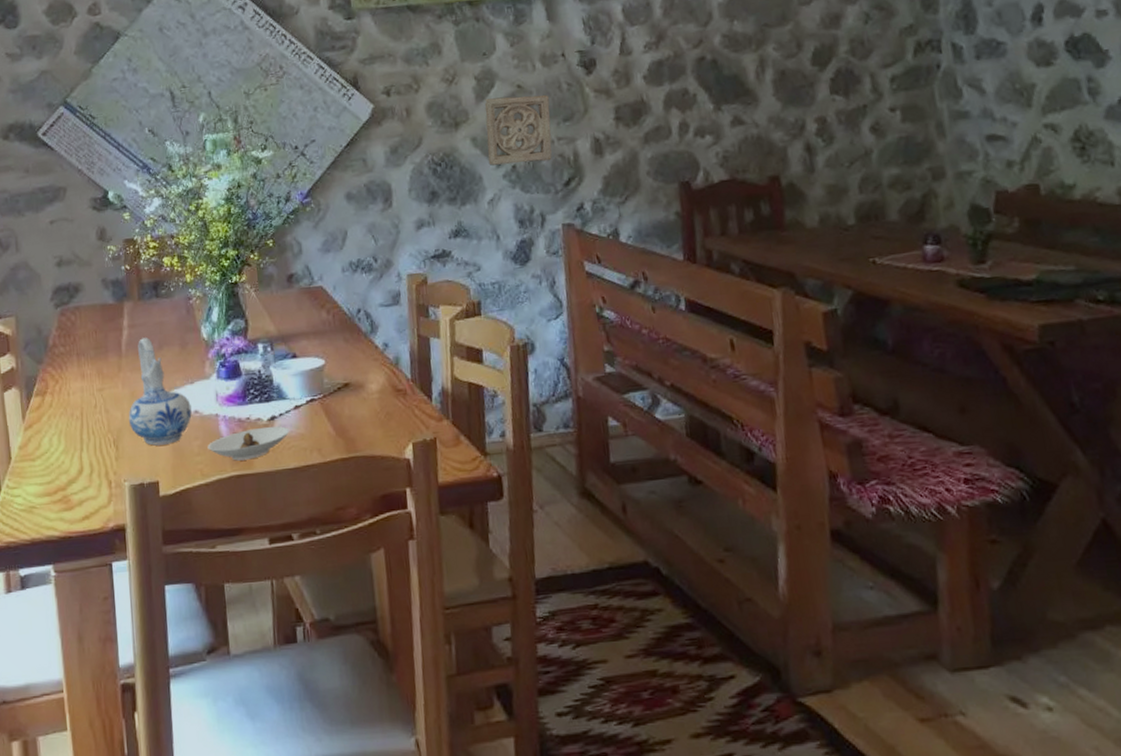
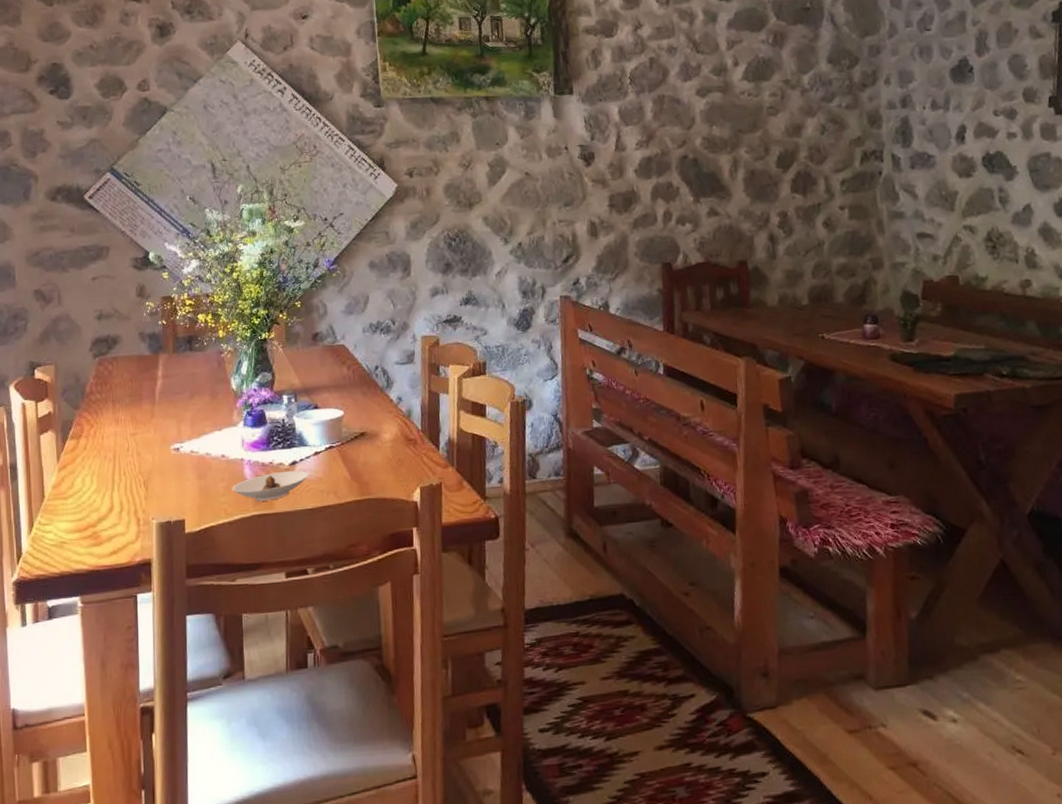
ceramic pitcher: present [128,337,192,446] -> none [158,387,219,487]
wall ornament: present [484,94,552,166] -> none [496,182,554,242]

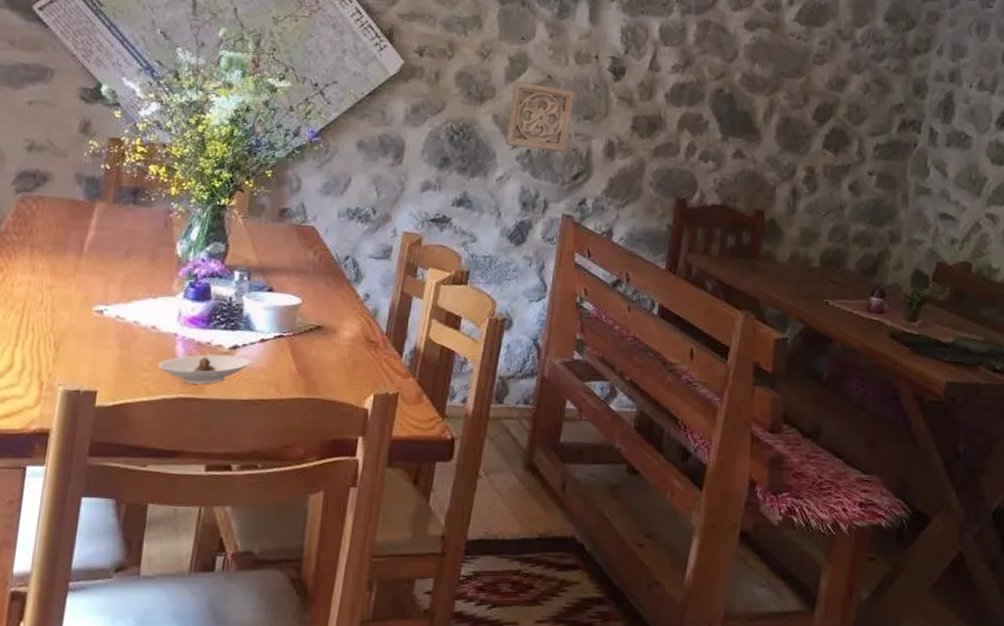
wall ornament: none [496,182,554,242] -> present [505,80,575,153]

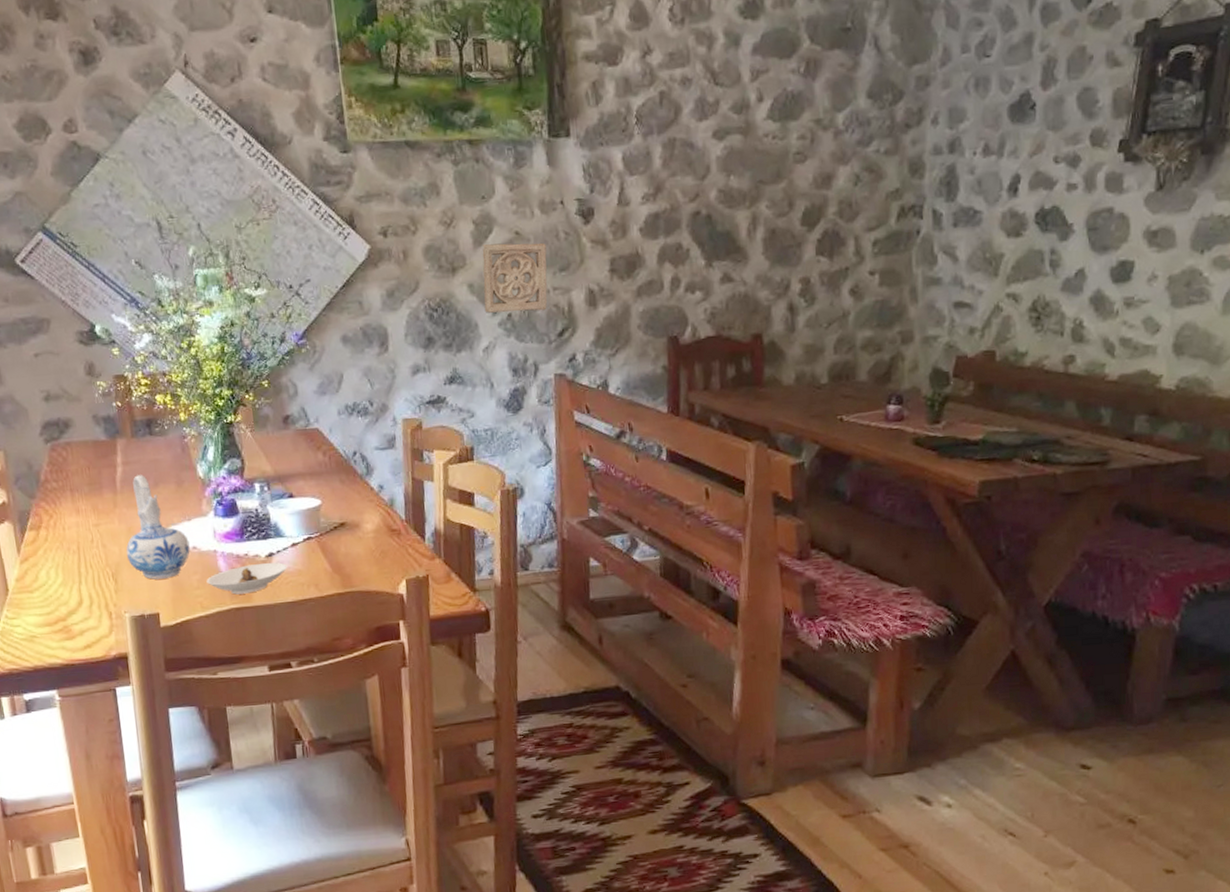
ceramic pitcher: none [75,242,149,355] -> present [126,475,190,580]

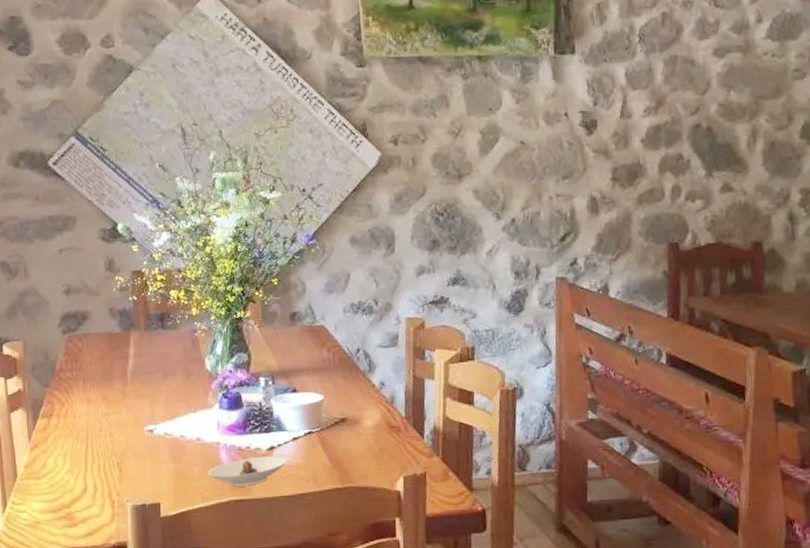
ceramic pitcher: present [126,475,190,580] -> none [132,367,194,470]
wall ornament: present [482,242,548,313] -> none [488,152,551,218]

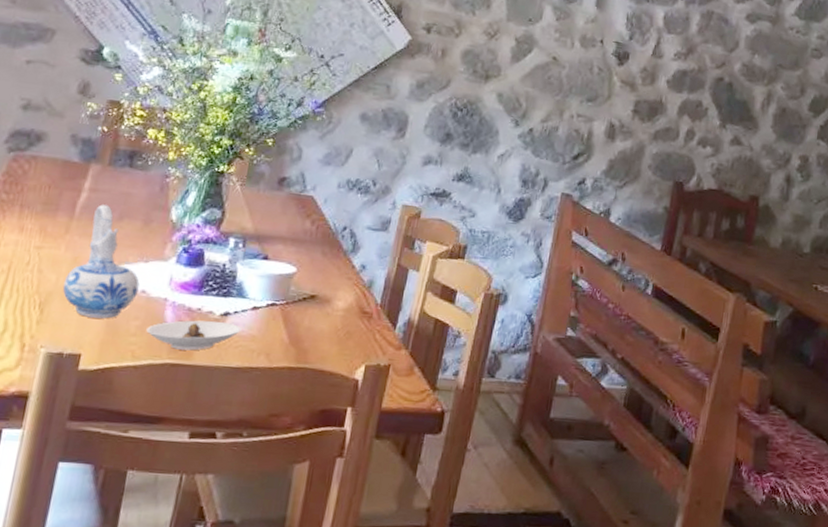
ceramic pitcher: none [132,367,194,470] -> present [62,204,140,319]

